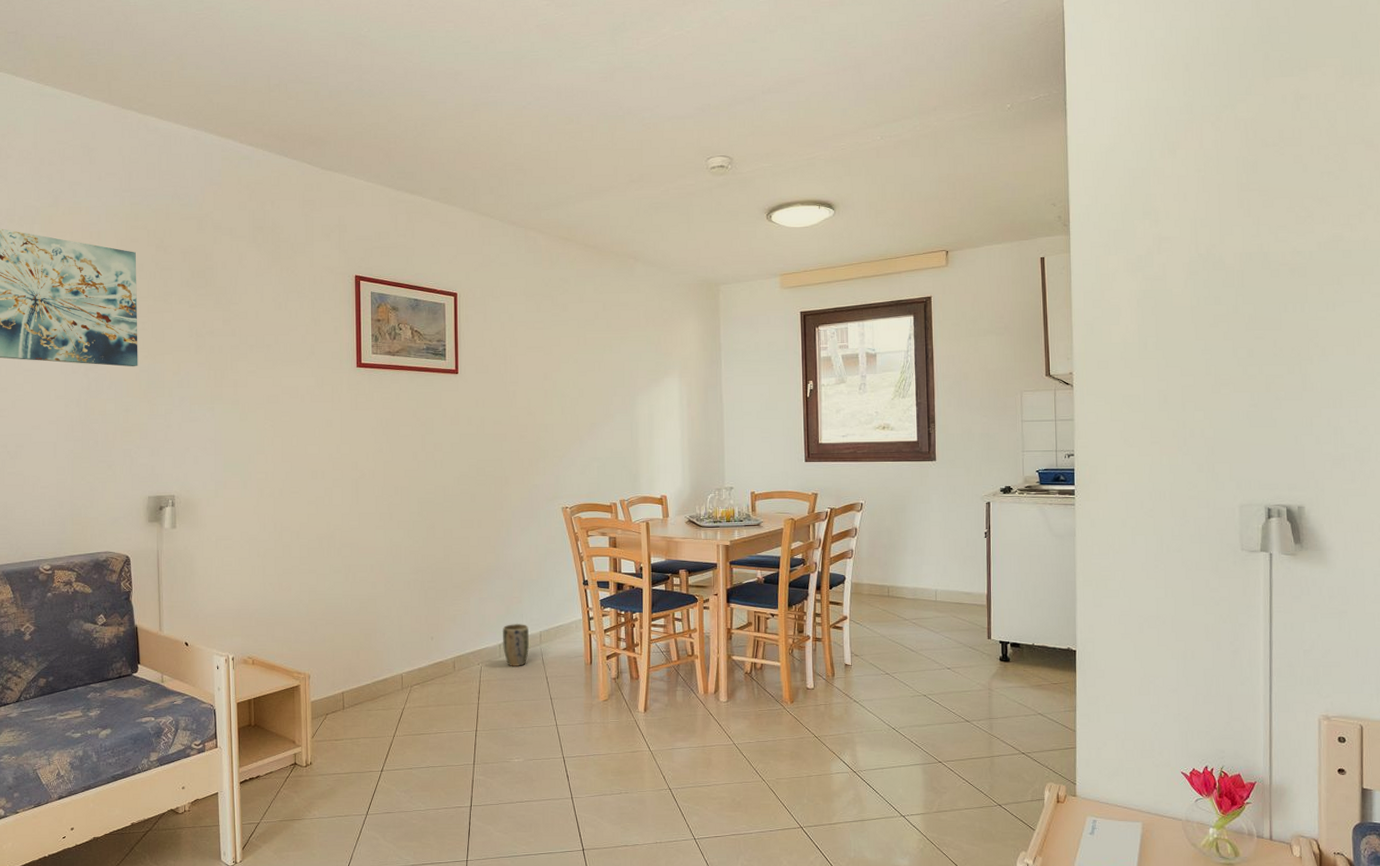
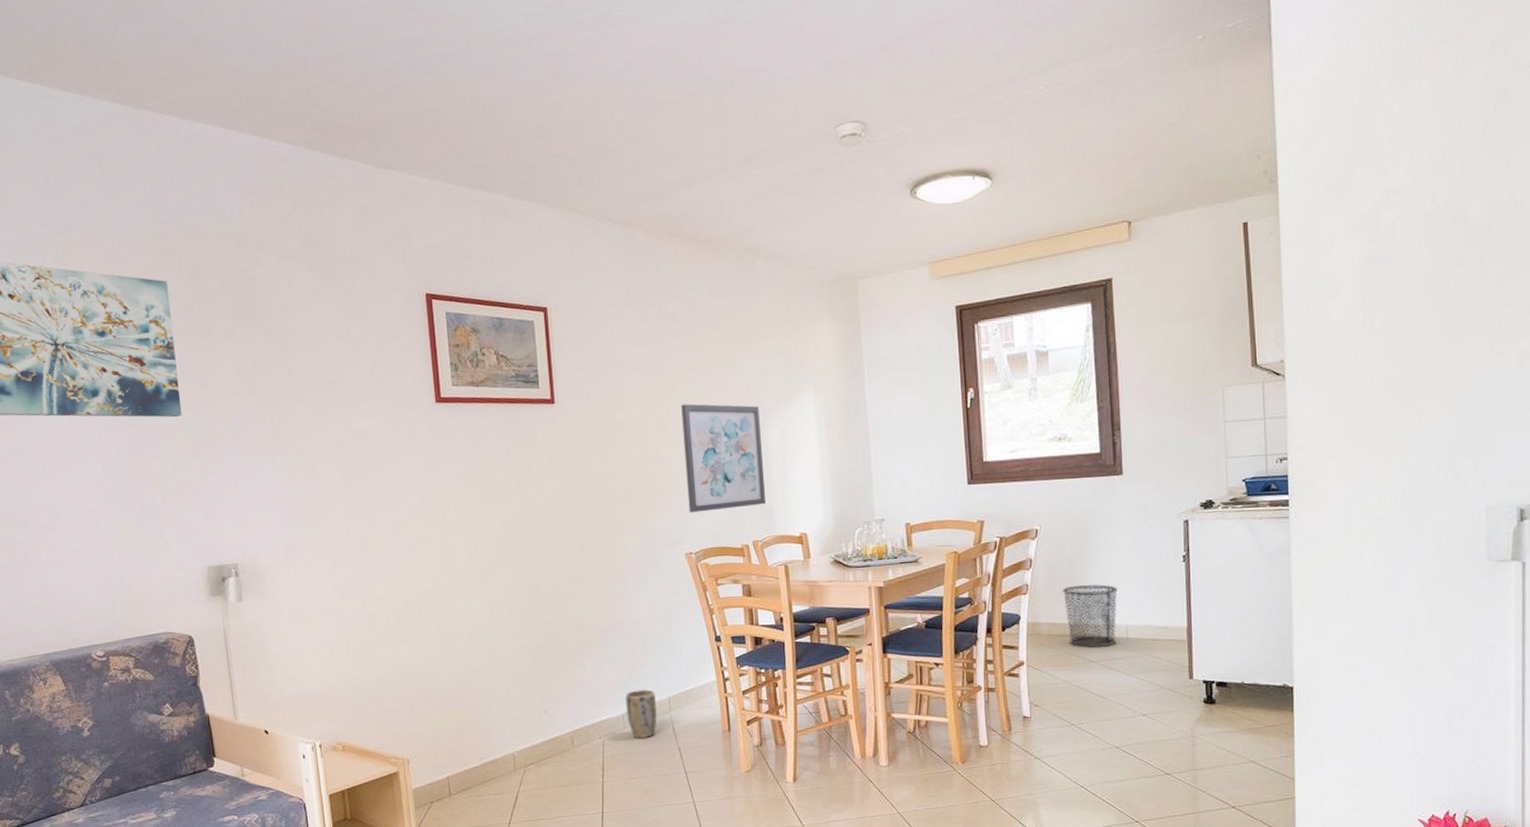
wall art: none [565,380,634,473] -> present [681,403,767,513]
waste bin: none [881,552,929,608] -> present [1062,584,1118,648]

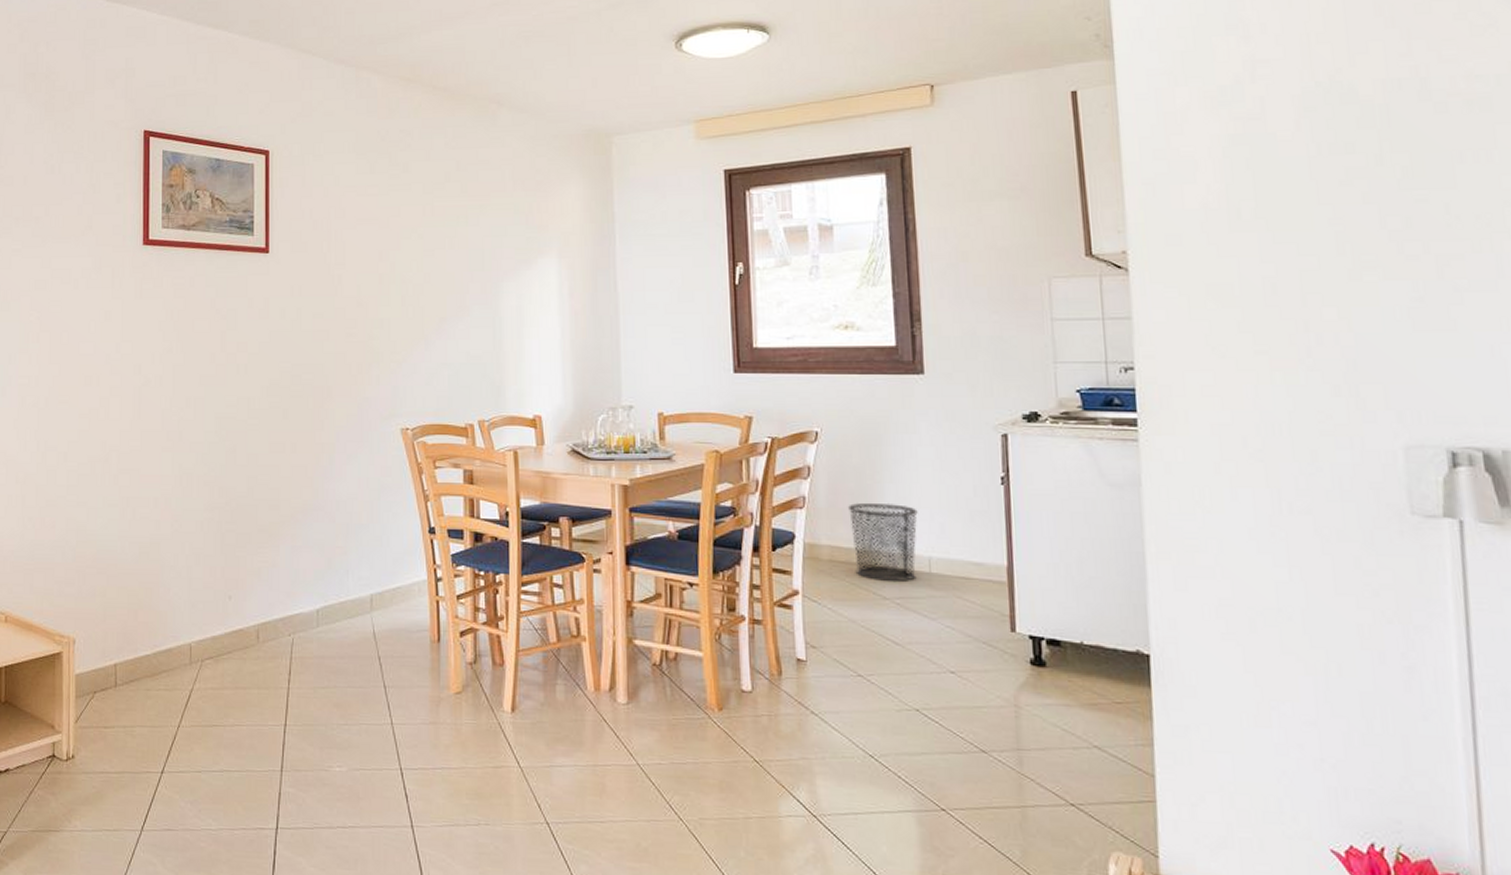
plant pot: present [624,689,657,738] -> none [320,581,356,640]
wall art: present [681,403,767,513] -> none [407,261,497,383]

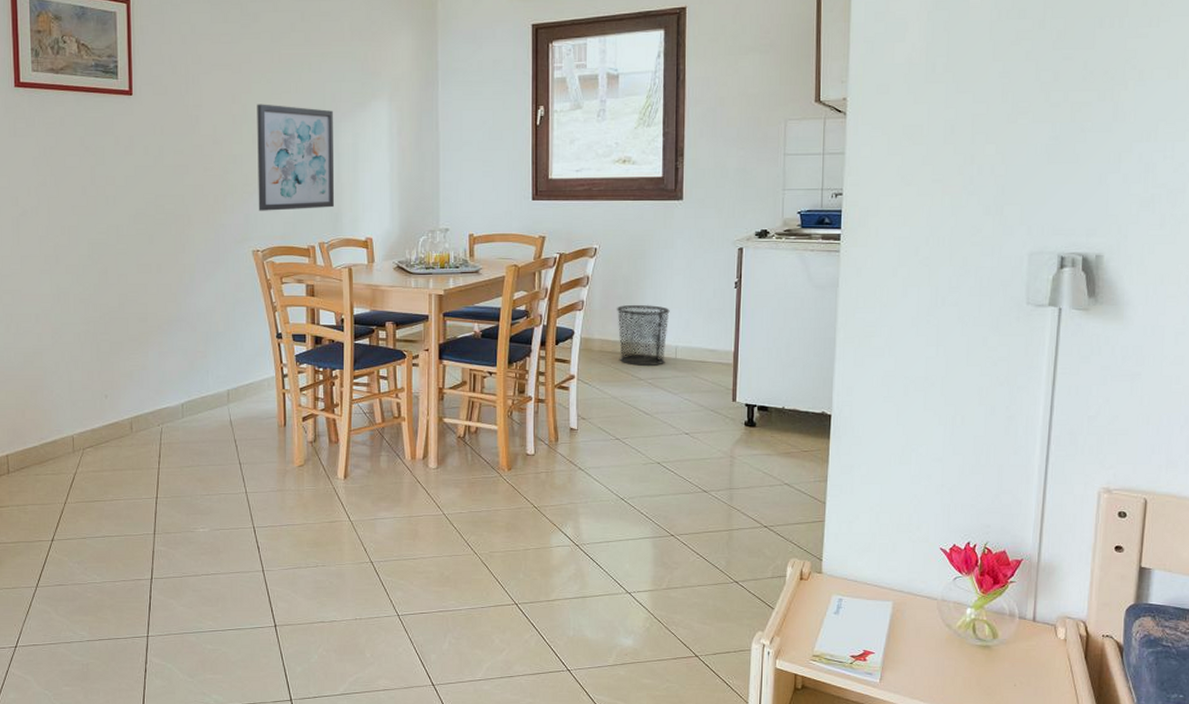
wall art: none [407,261,497,383] -> present [257,104,335,211]

